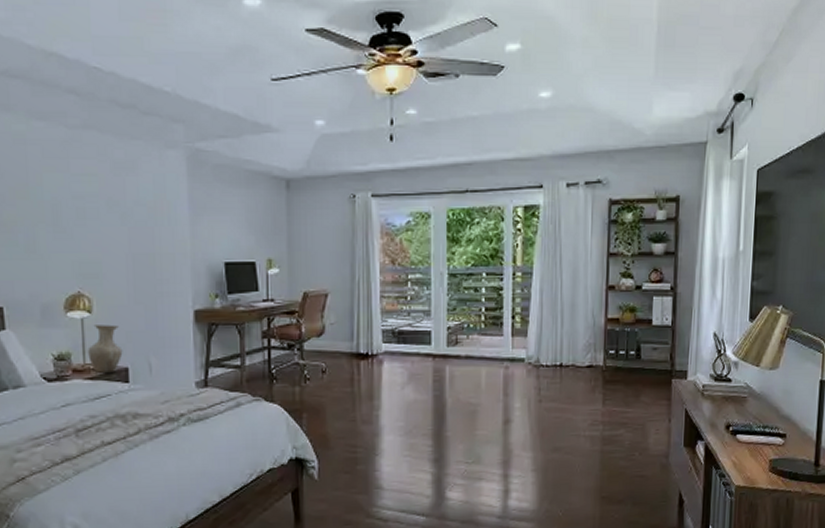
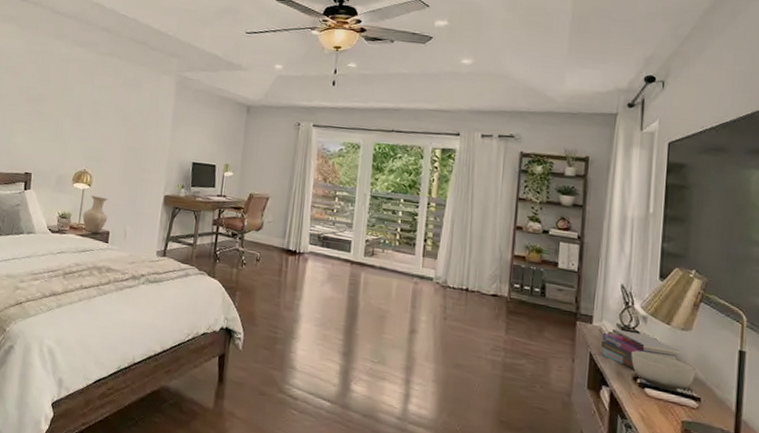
books: none [695,380,768,418] -> present [600,328,680,370]
bowl: none [724,398,783,432] -> present [631,350,697,391]

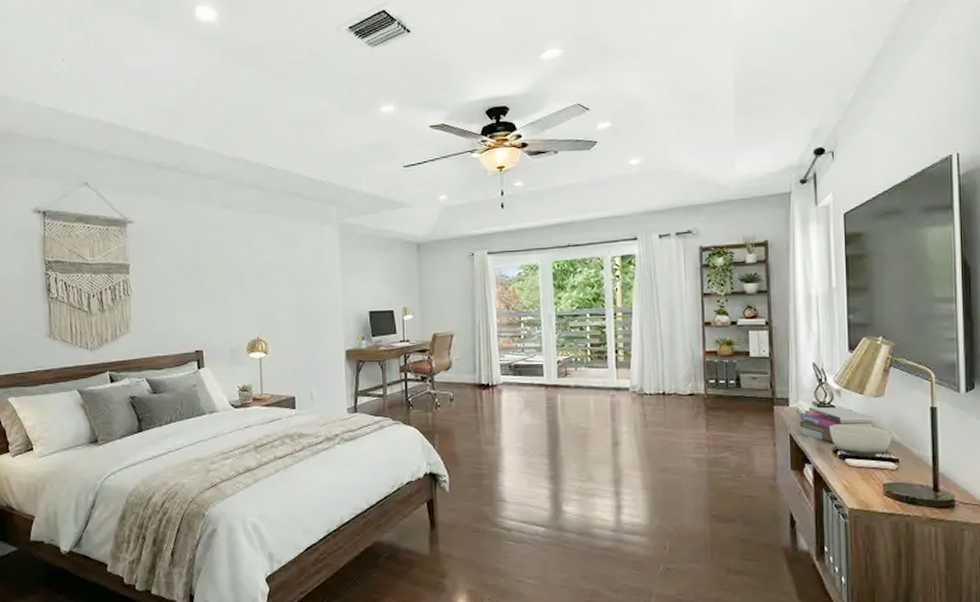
vase: present [82,195,108,234] -> none [264,362,291,402]

